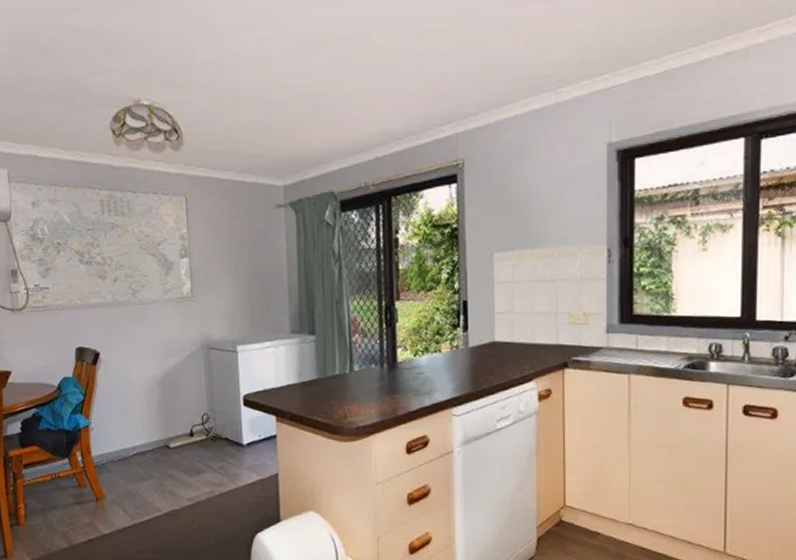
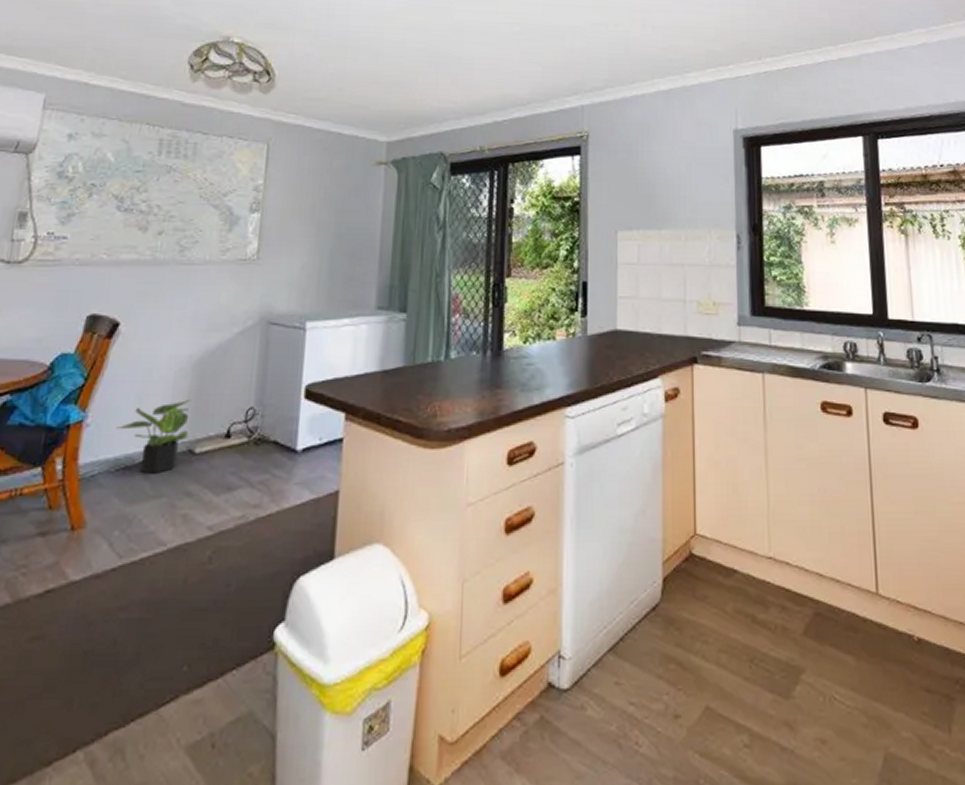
potted plant: none [112,409,163,462] -> present [116,400,191,474]

